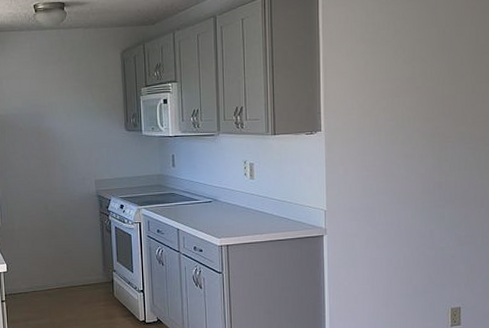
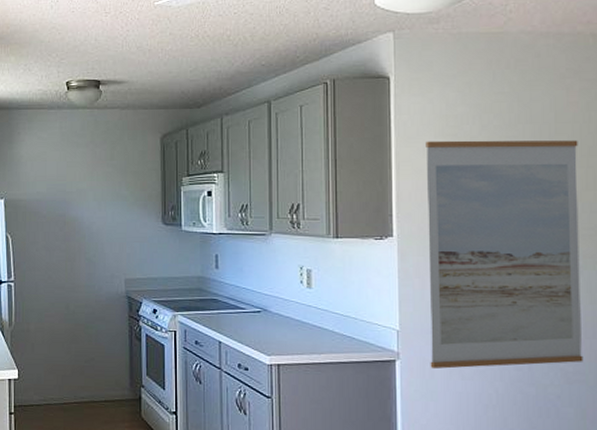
wall art: none [348,40,474,240] -> present [425,140,584,369]

